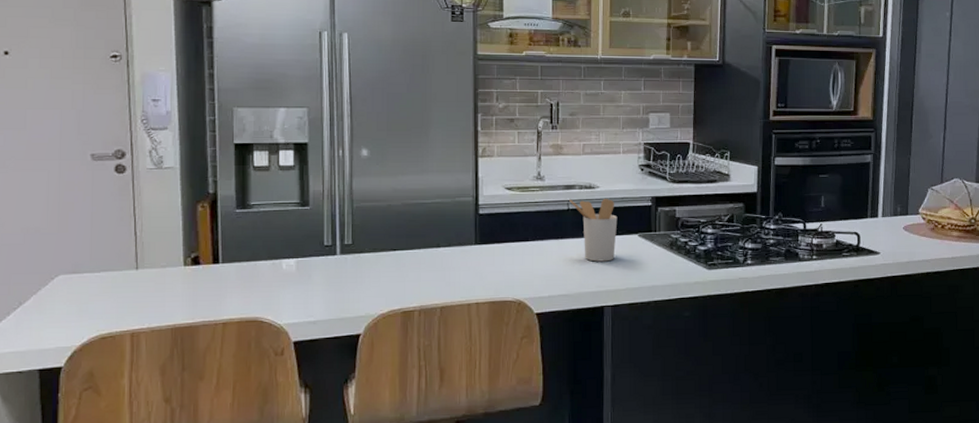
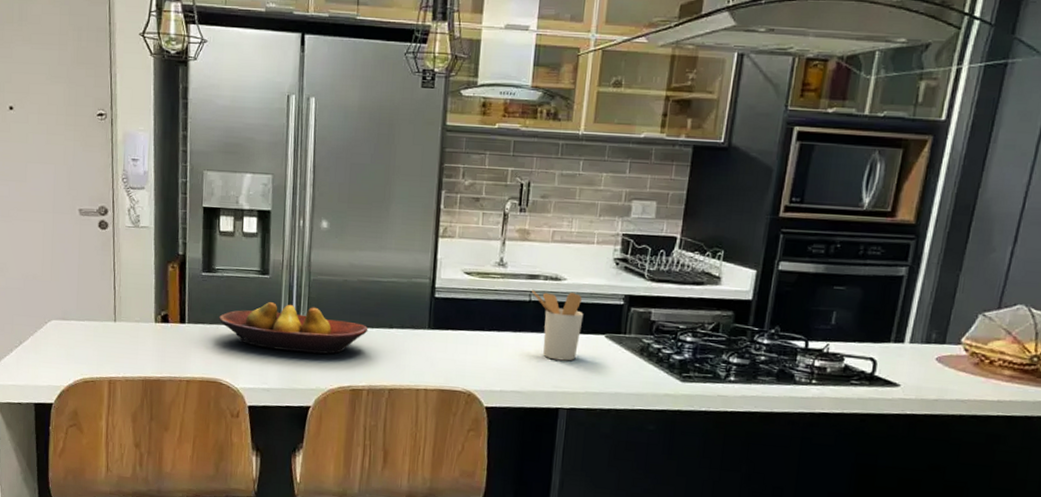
fruit bowl: none [257,233,416,281] -> present [219,302,368,355]

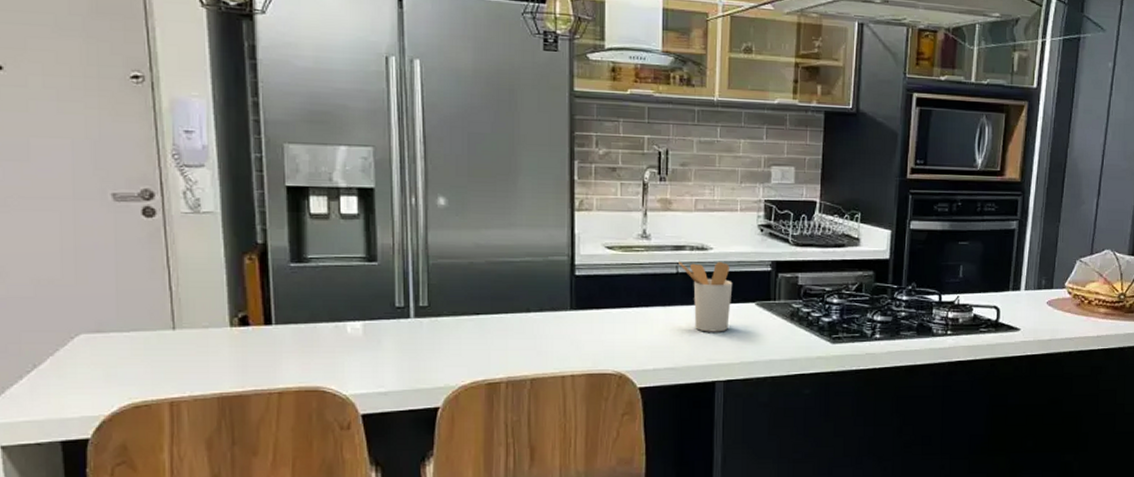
fruit bowl: present [219,302,368,355] -> none [316,293,502,348]

